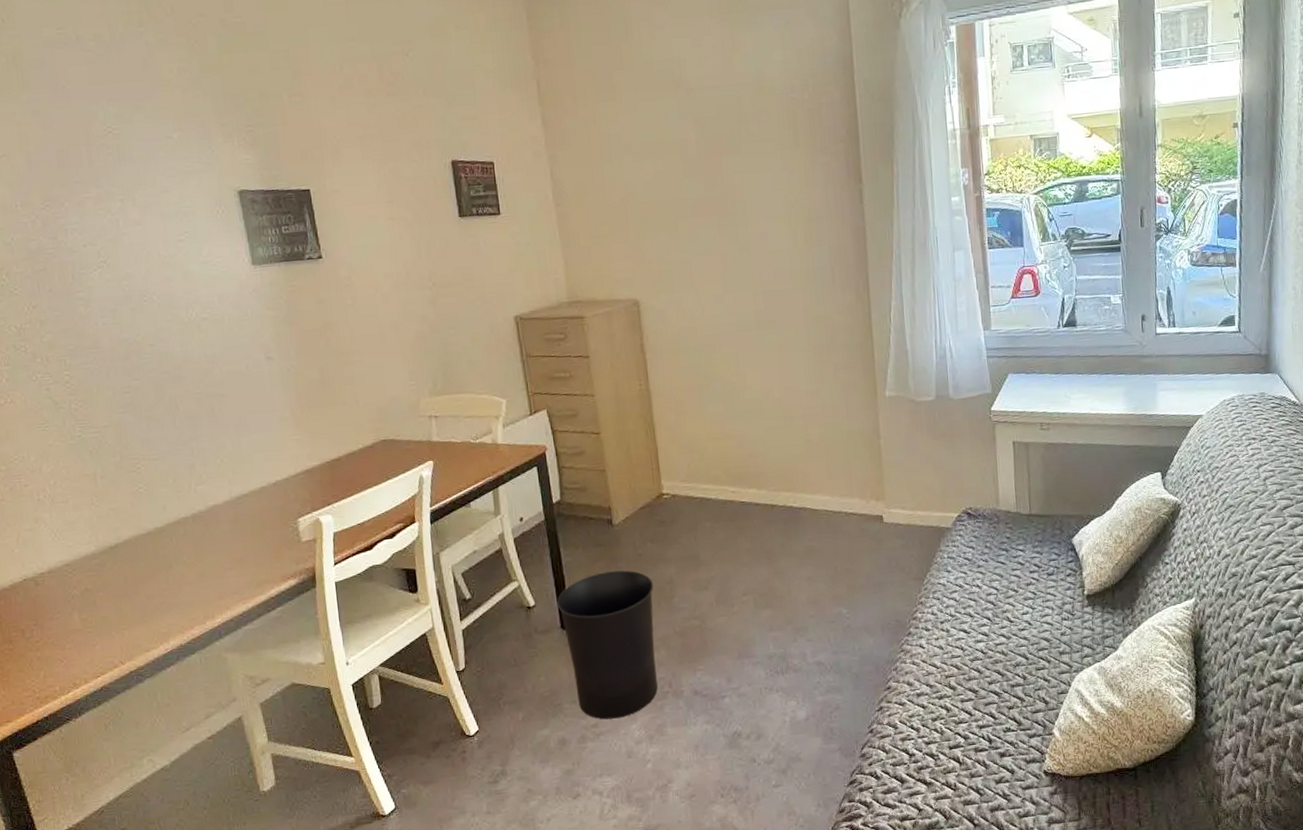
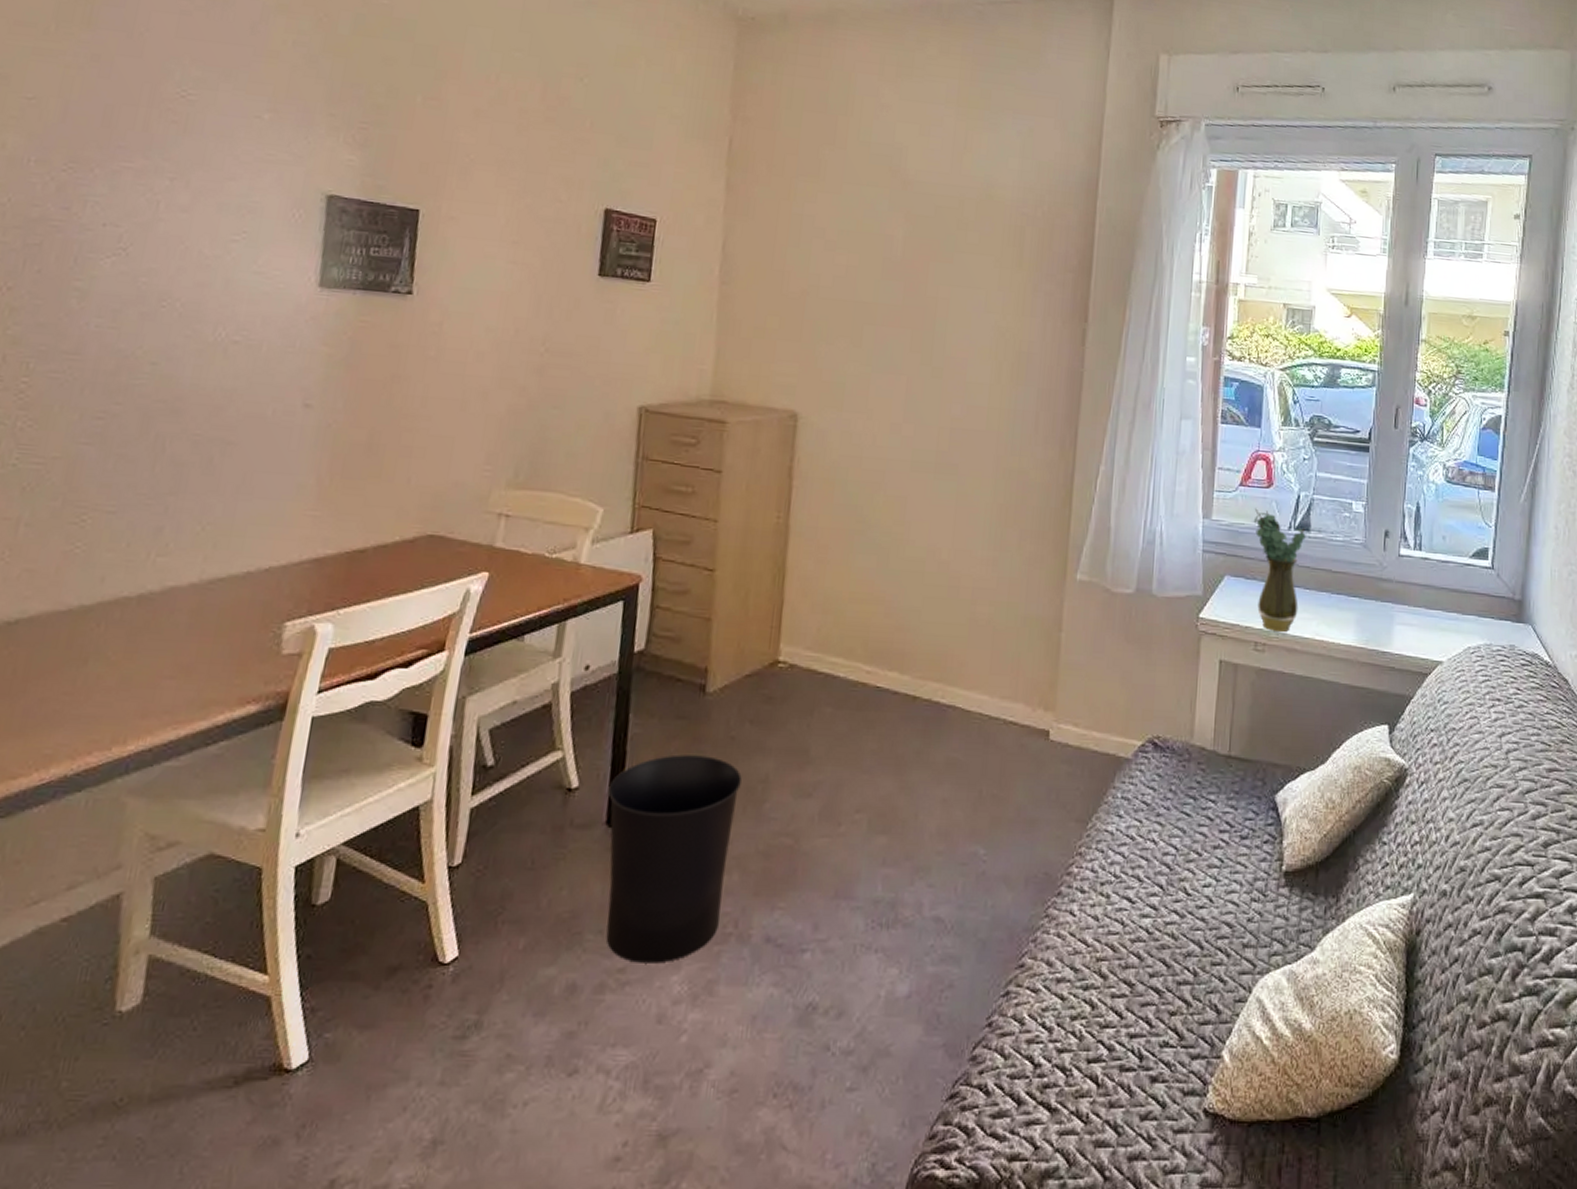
vase: none [1027,315,1074,412] -> present [1253,508,1306,632]

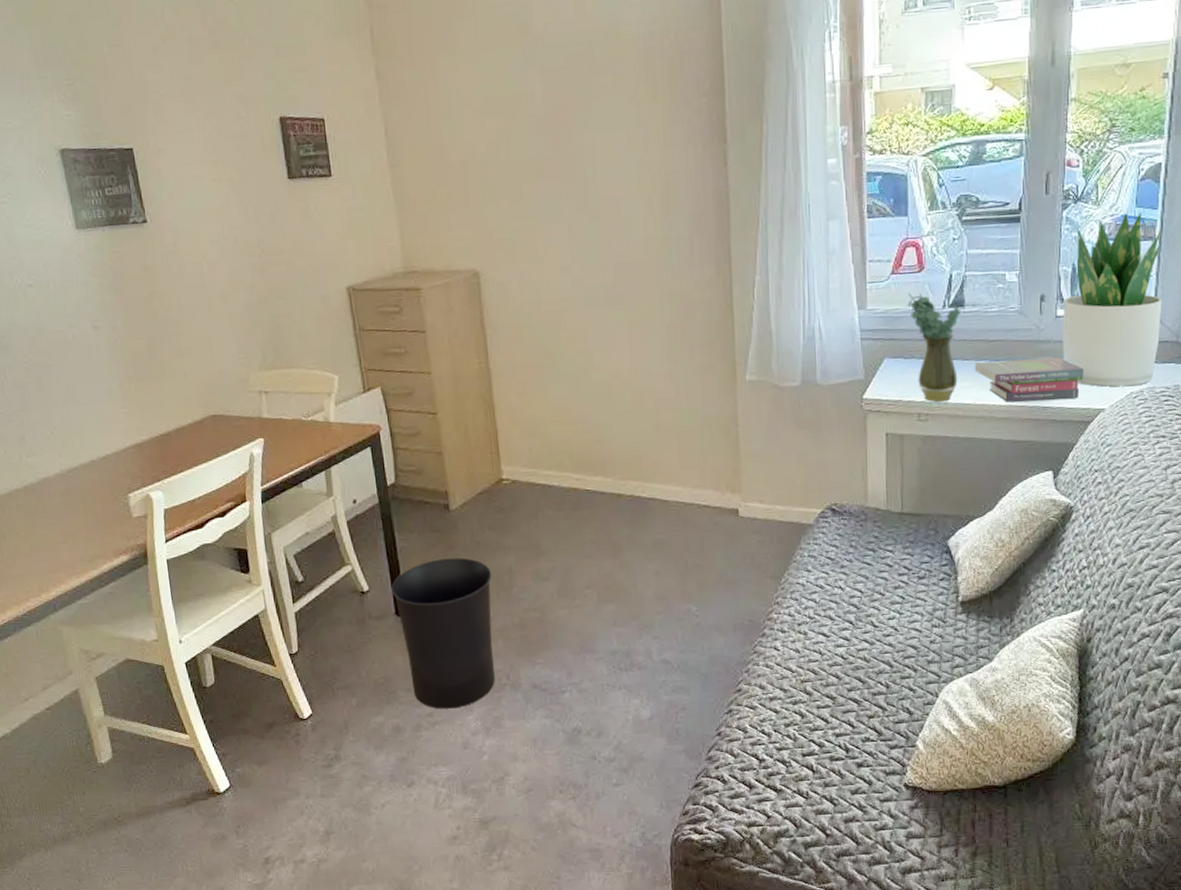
books: none [1315,593,1424,646] -> present [974,357,1084,402]
planter: none [1404,459,1502,641] -> present [1062,212,1163,387]

